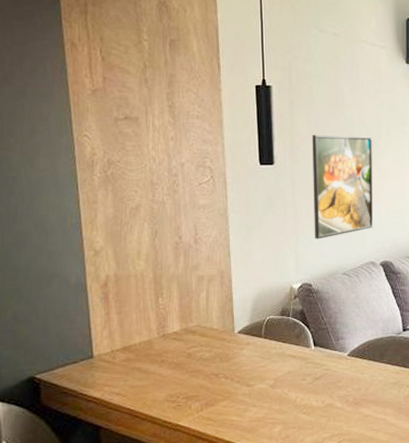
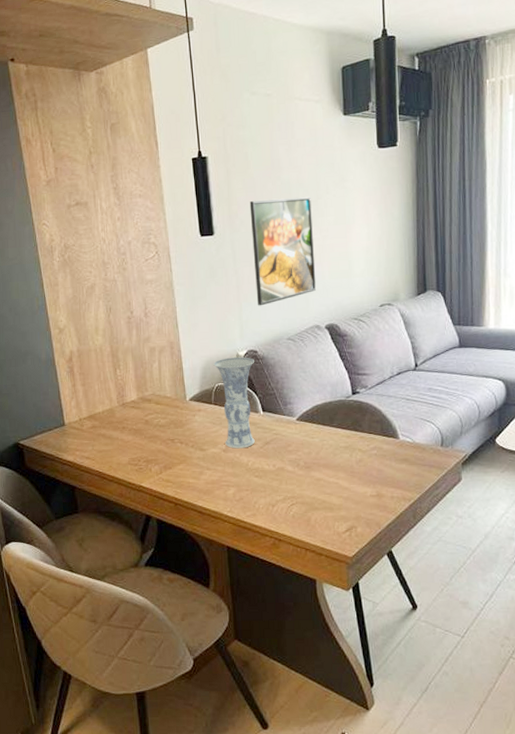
vase: none [266,290,309,385] -> present [213,357,255,449]

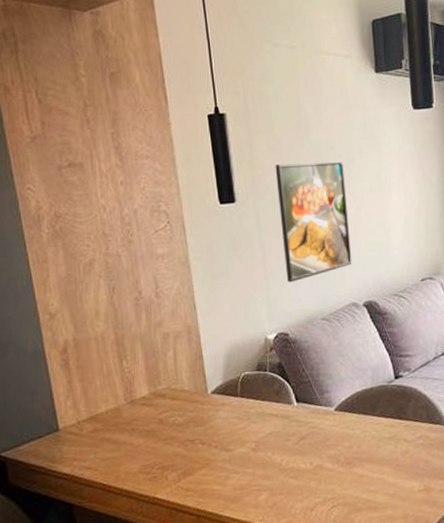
vase: present [213,357,255,449] -> none [238,341,289,447]

